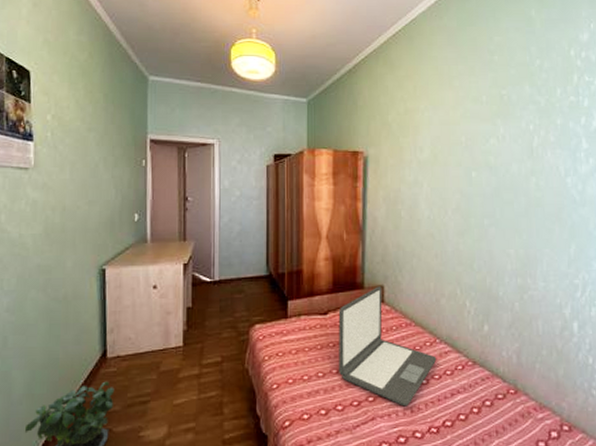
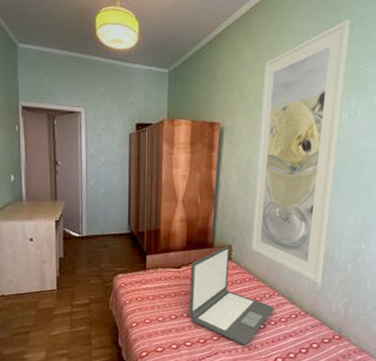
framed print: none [405,48,490,327] -> present [251,19,351,283]

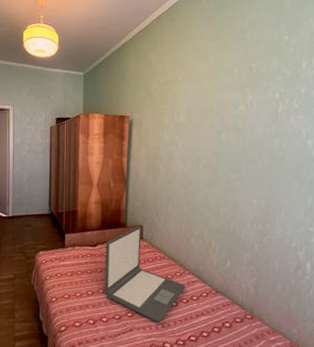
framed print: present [251,19,351,283] -> none [161,26,242,263]

